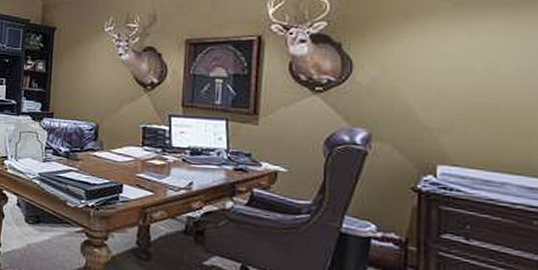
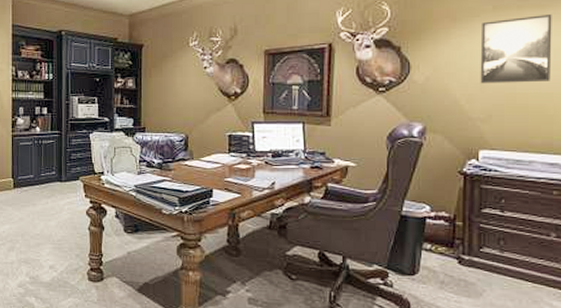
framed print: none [438,14,528,92] -> present [480,13,552,84]

